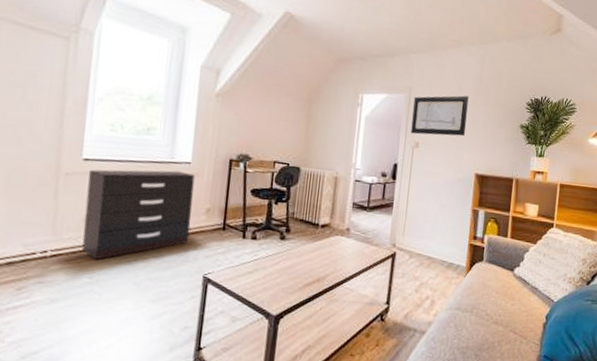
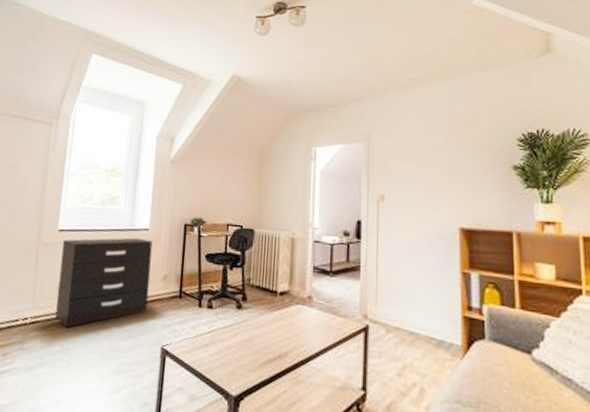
wall art: present [411,95,469,137] -> none [373,138,440,186]

